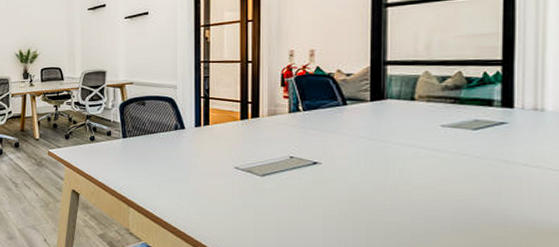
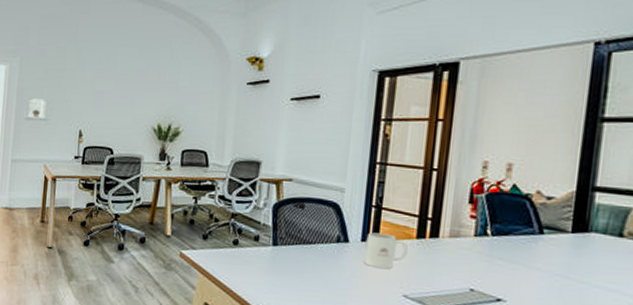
mug: none [199,118,234,148] -> present [364,232,408,269]

